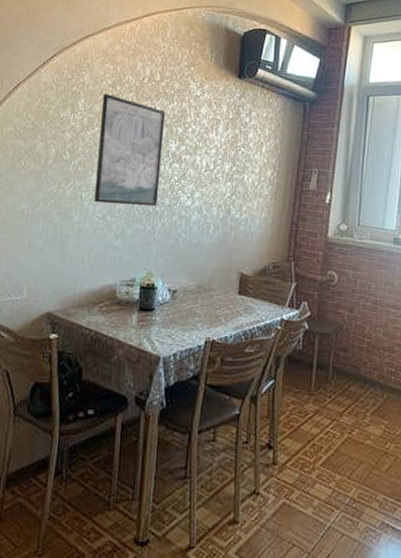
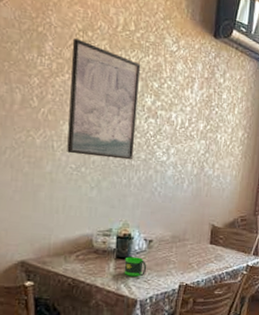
mug: none [146,308,171,331] -> present [124,257,147,277]

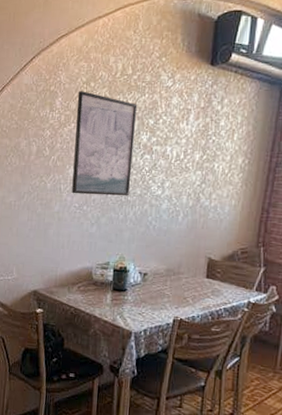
mug: present [124,257,147,277] -> none [119,289,142,309]

